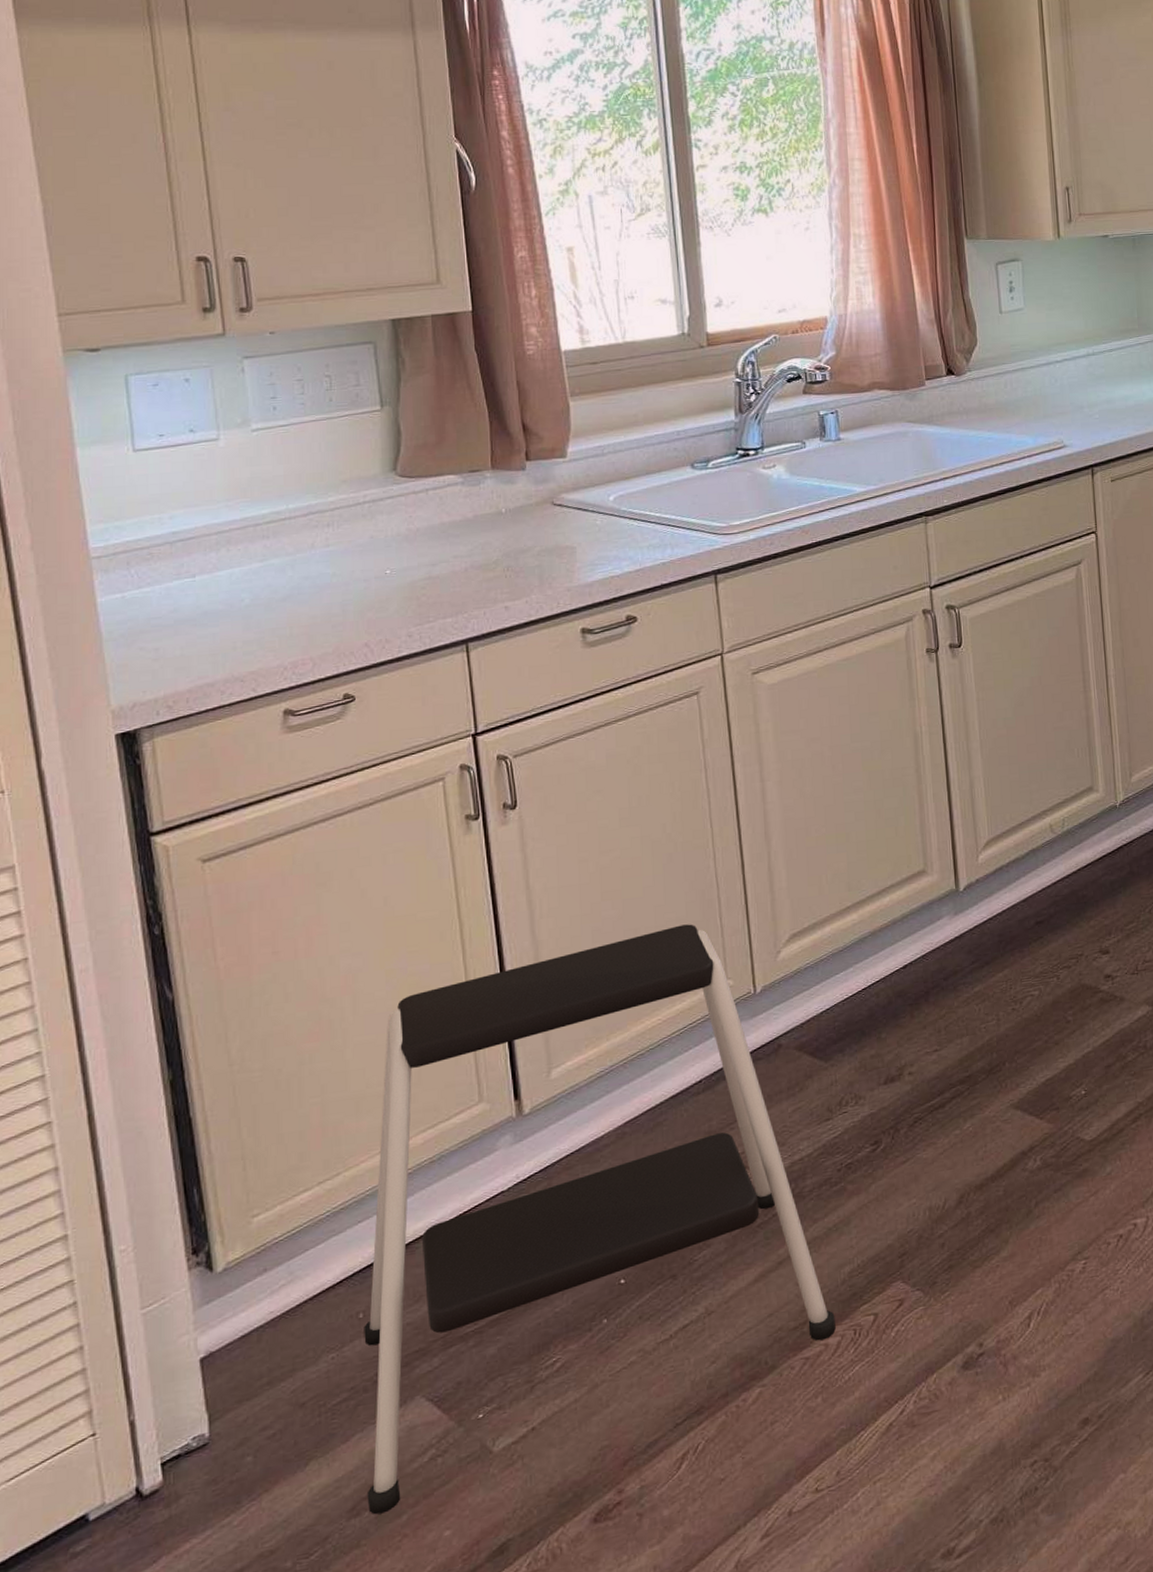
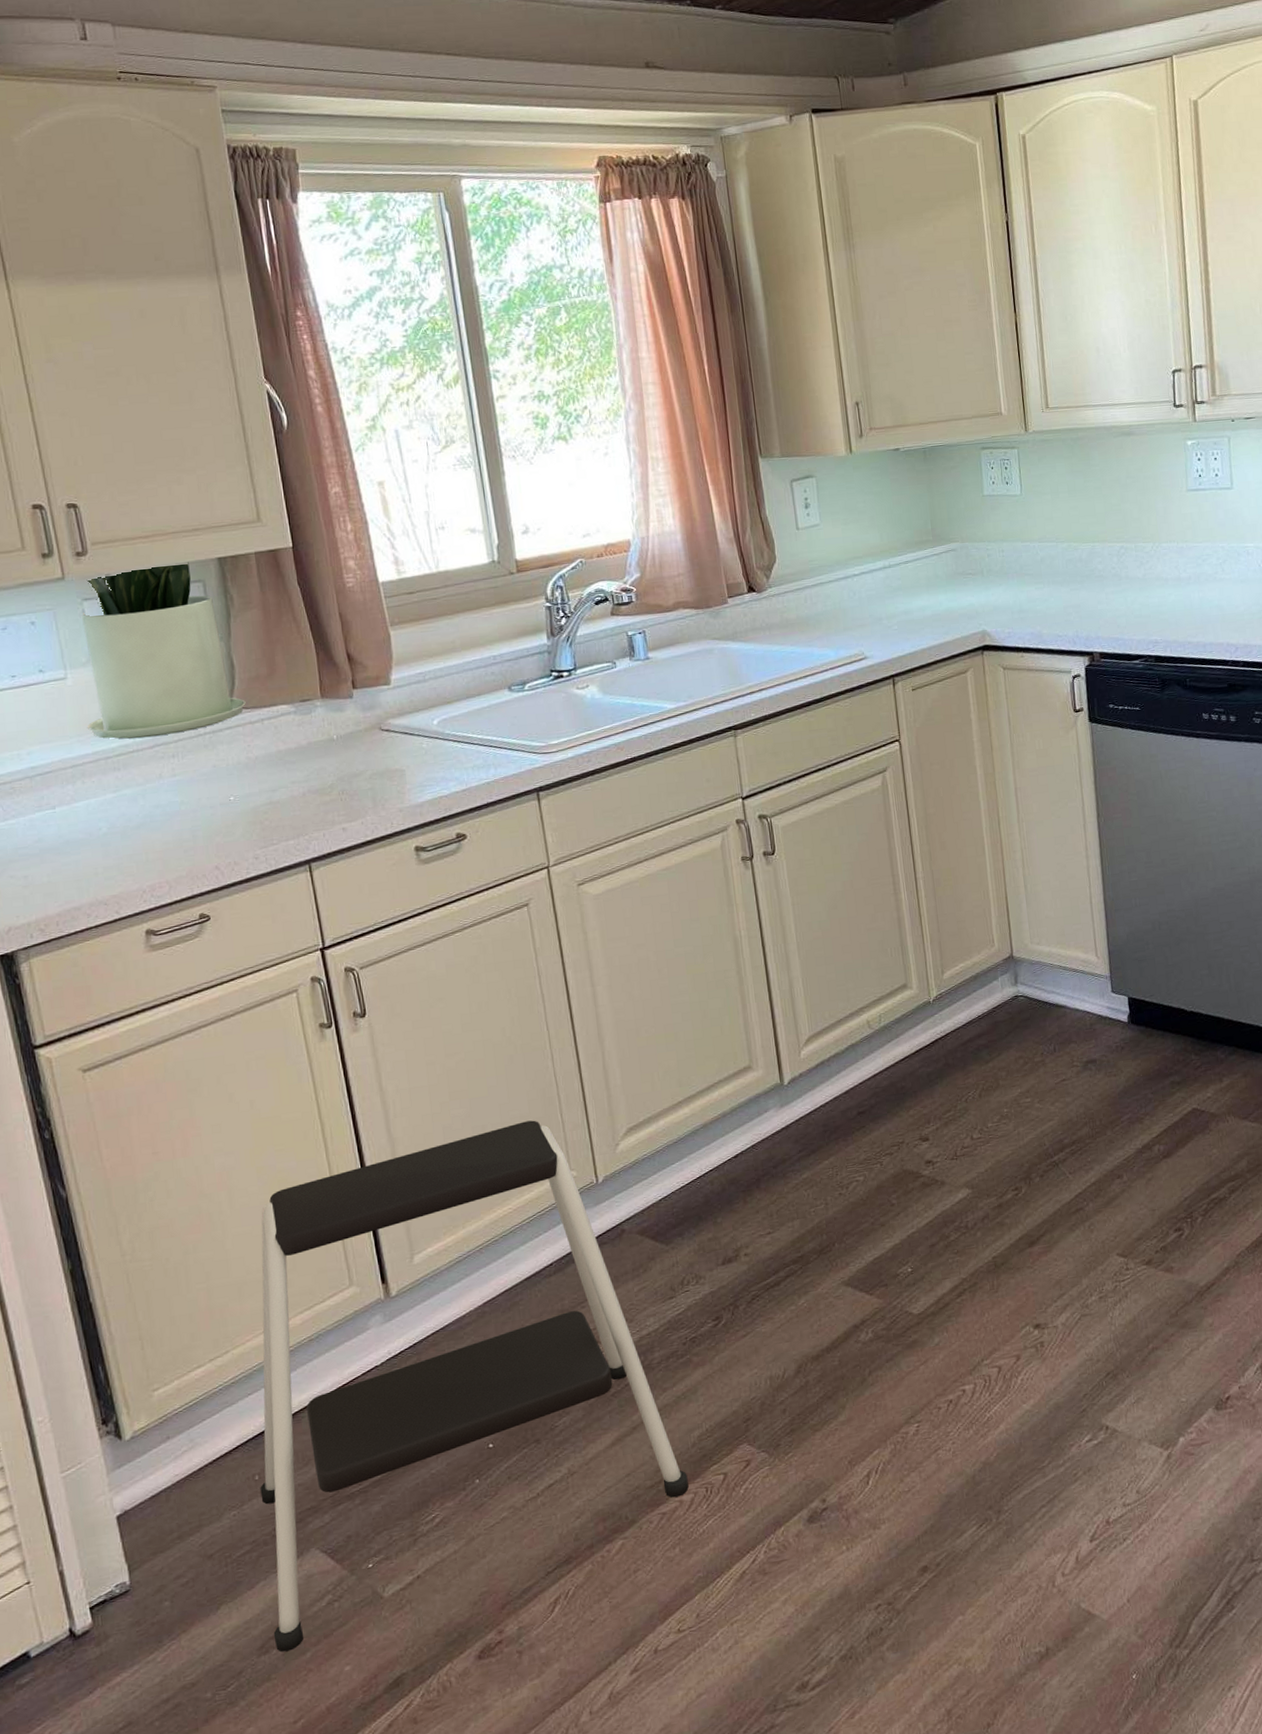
planter: none [236,322,411,506] -> present [81,562,246,739]

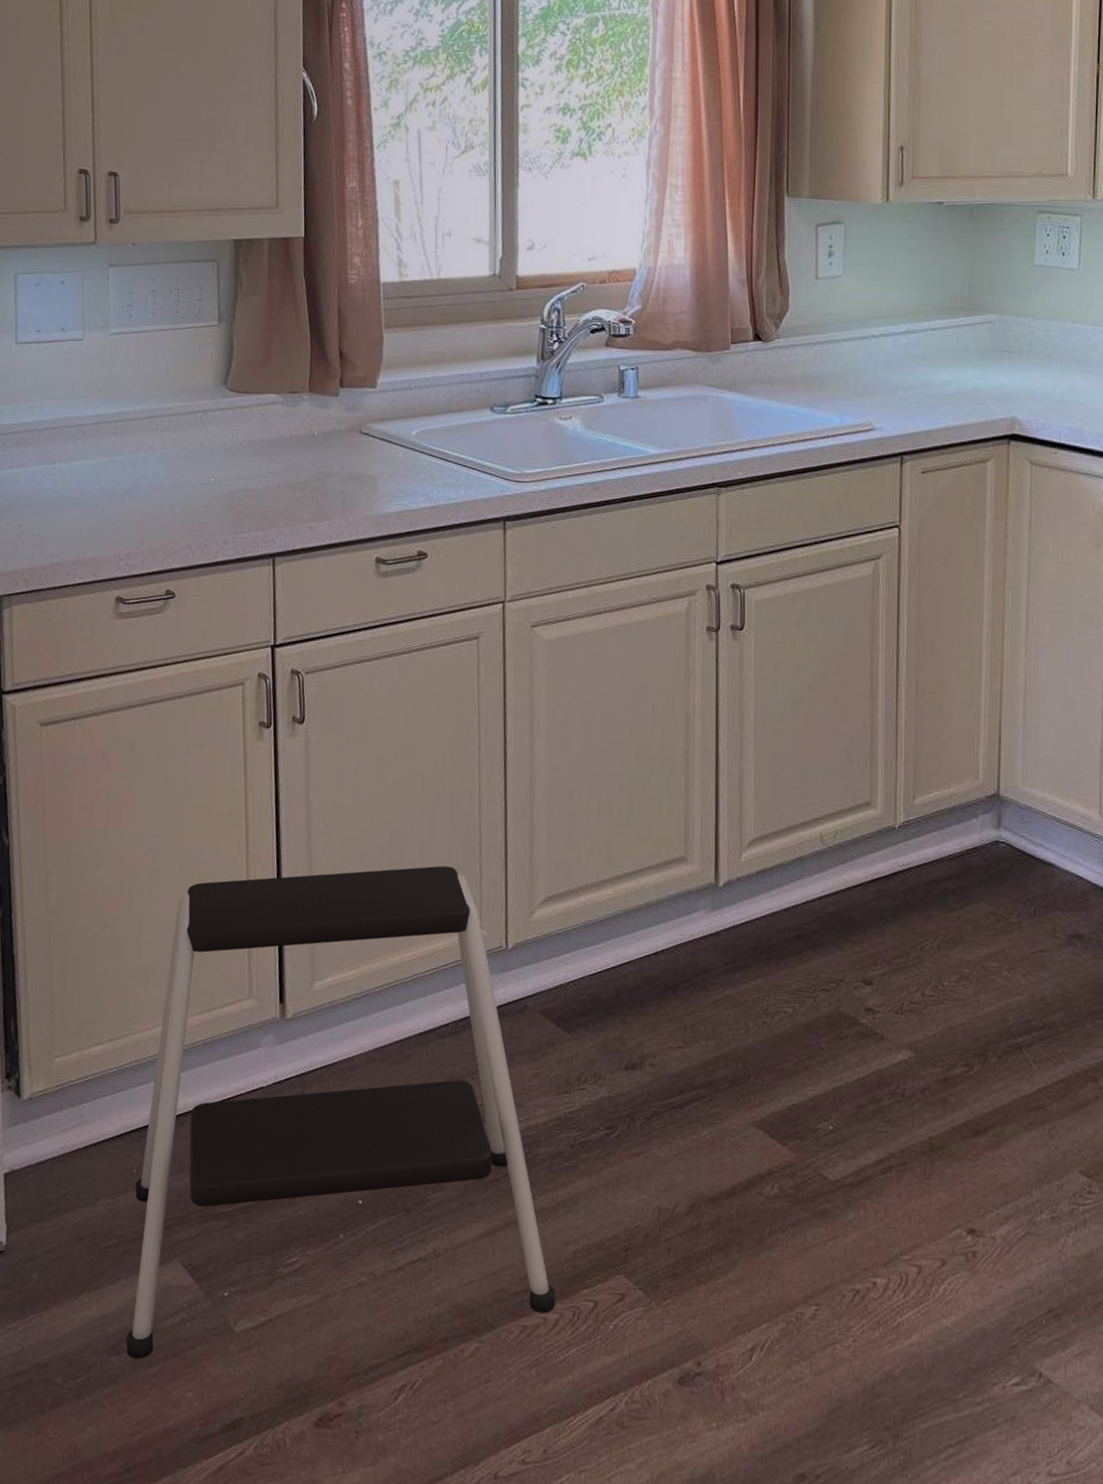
planter: present [81,562,246,739] -> none [94,240,239,408]

